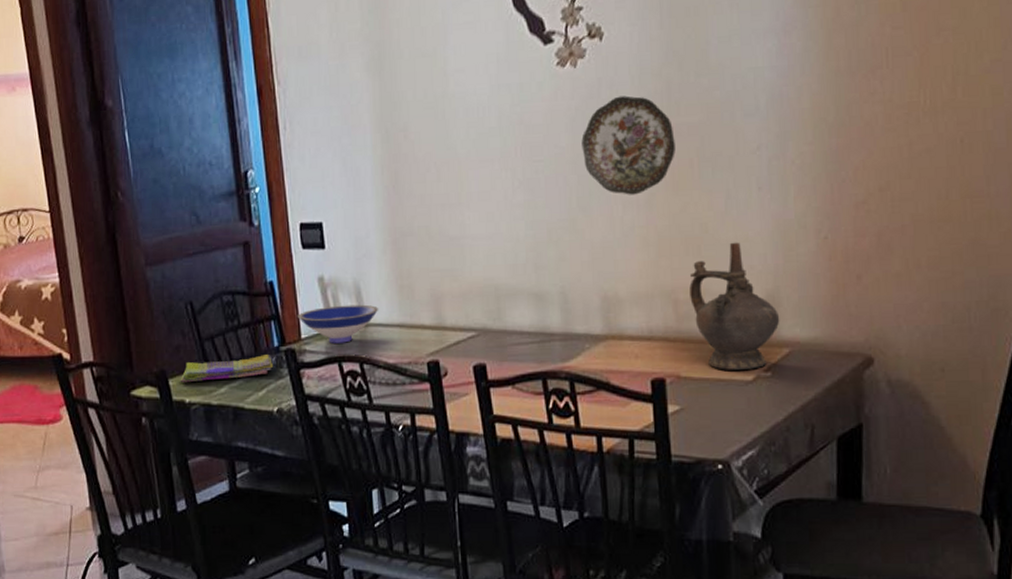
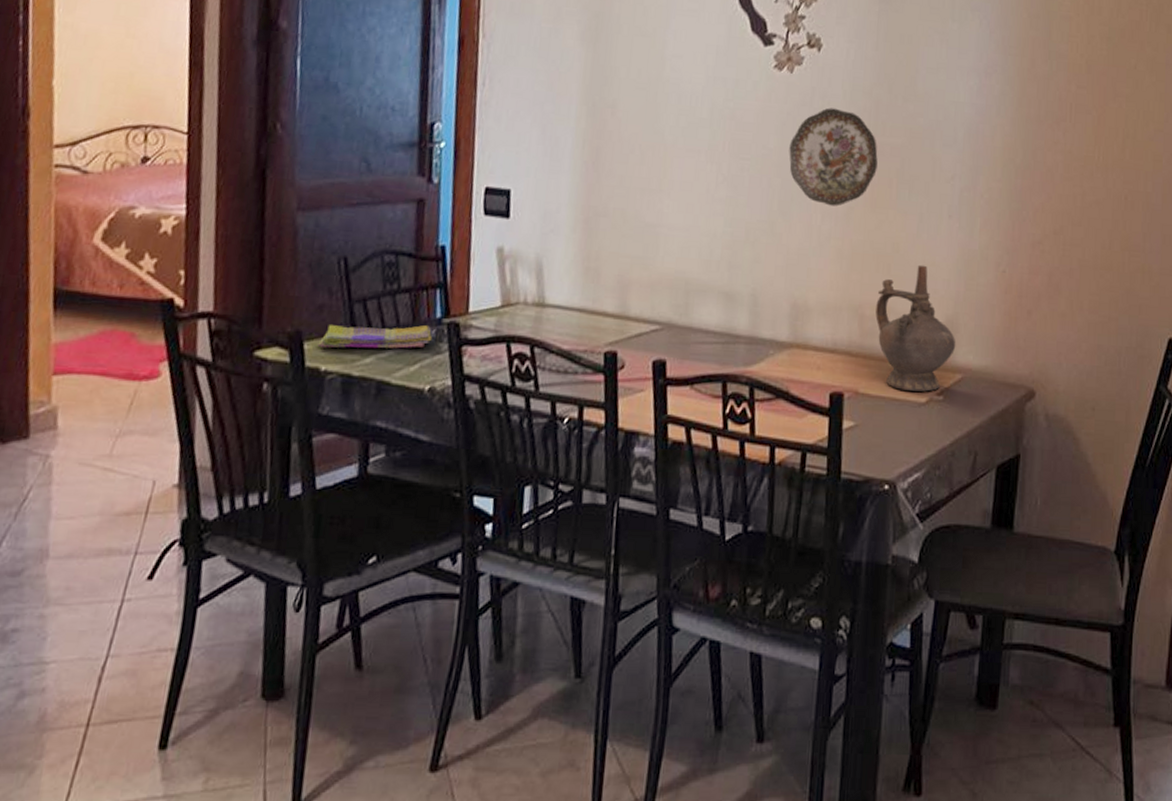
bowl: present [298,304,379,344] -> none [468,280,560,322]

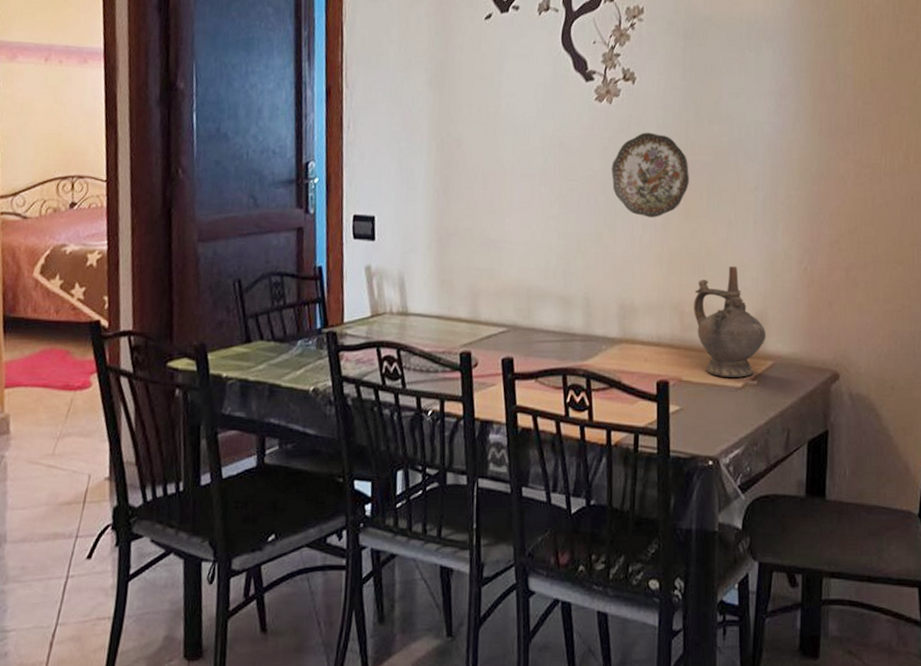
dish towel: present [318,325,433,349] -> none [219,335,314,358]

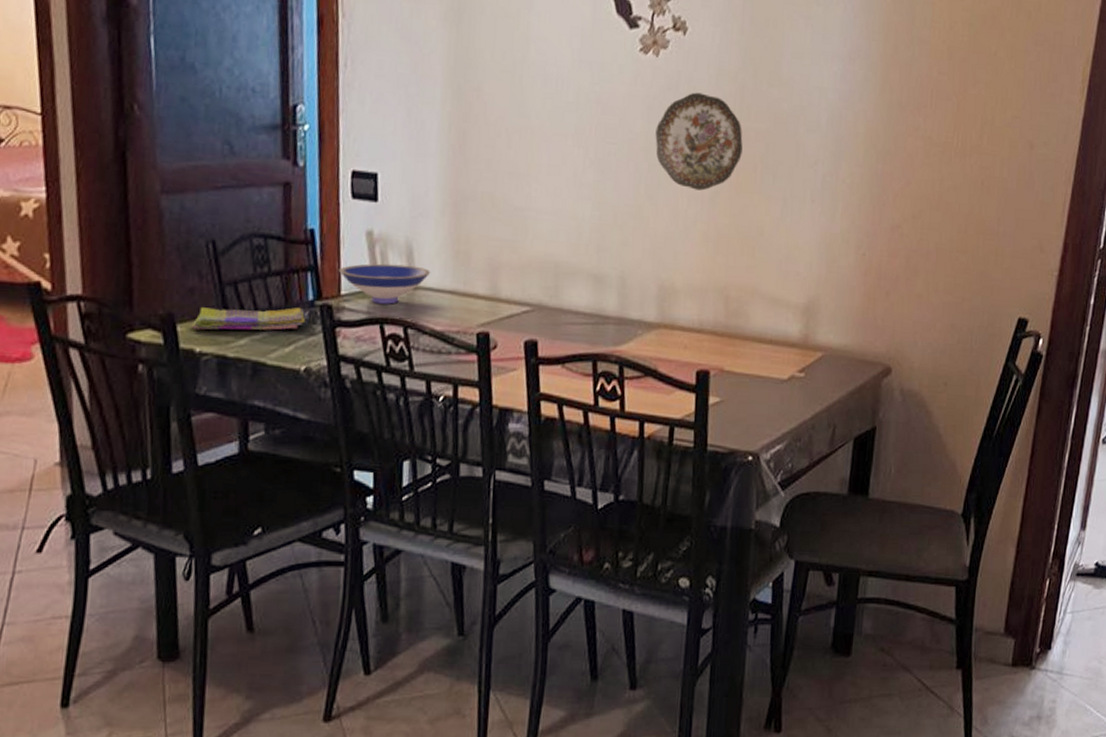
dish towel: none [219,335,314,358] -> present [191,307,306,330]
bowl: none [342,294,420,330] -> present [339,263,431,304]
ceremonial vessel: present [694,266,766,378] -> none [740,248,818,369]

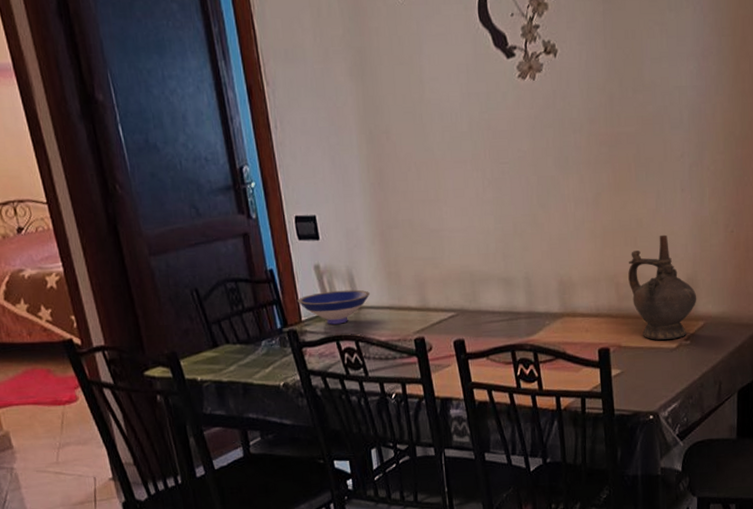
dish towel: present [191,307,306,330] -> none [191,335,278,363]
decorative plate: present [655,92,743,191] -> none [540,107,617,194]
ceremonial vessel: none [740,248,818,369] -> present [628,234,697,340]

